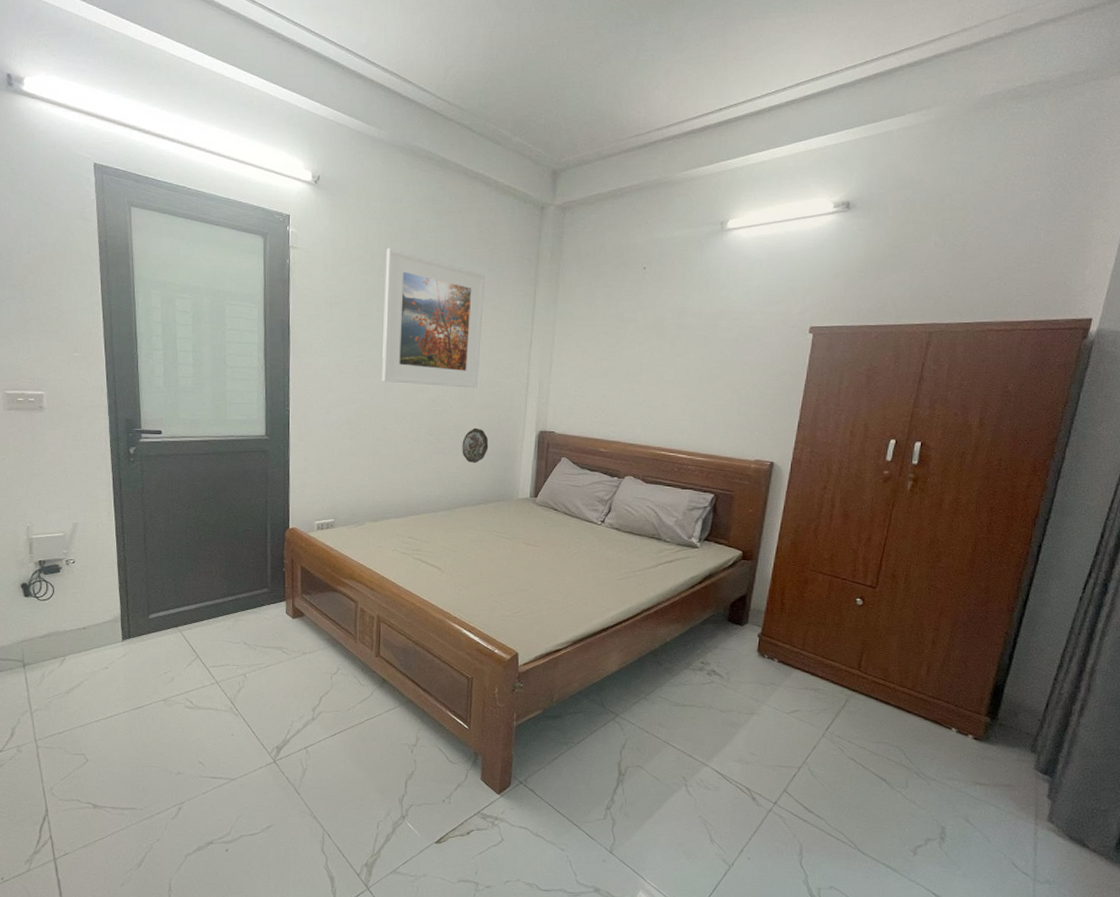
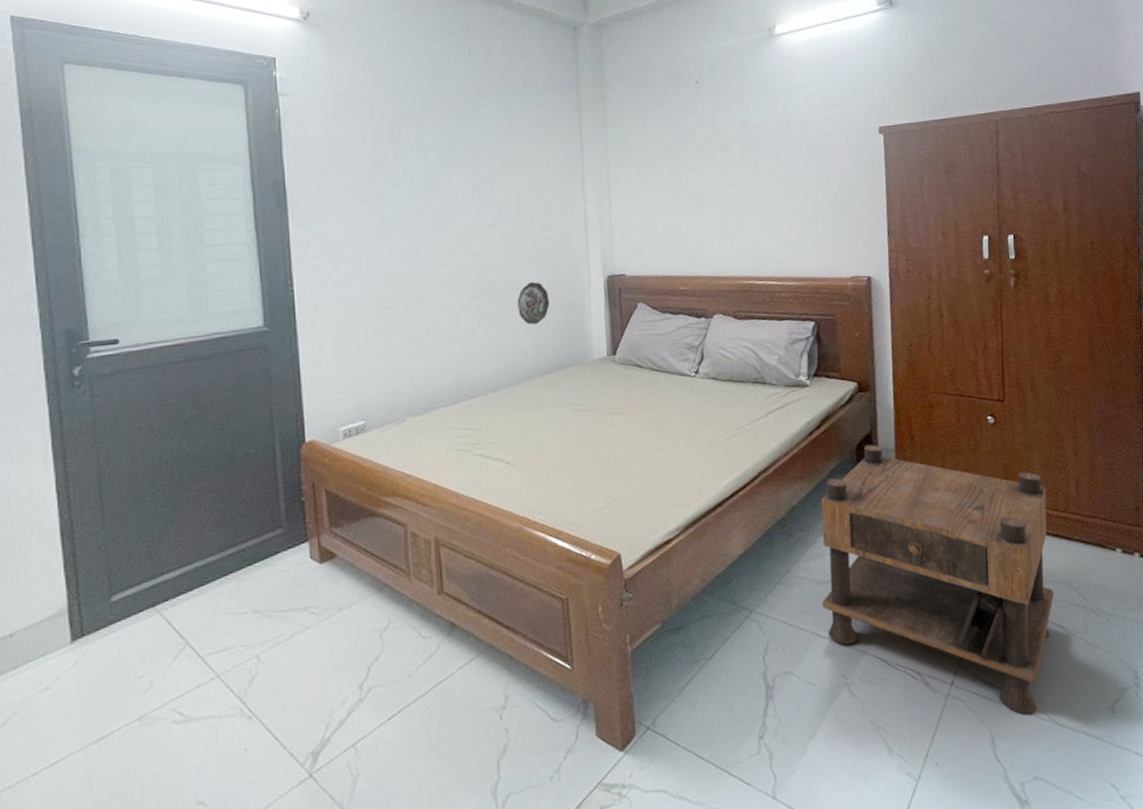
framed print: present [382,247,485,389] -> none [400,85,528,241]
nightstand: none [676,604,897,841] -> present [821,444,1054,715]

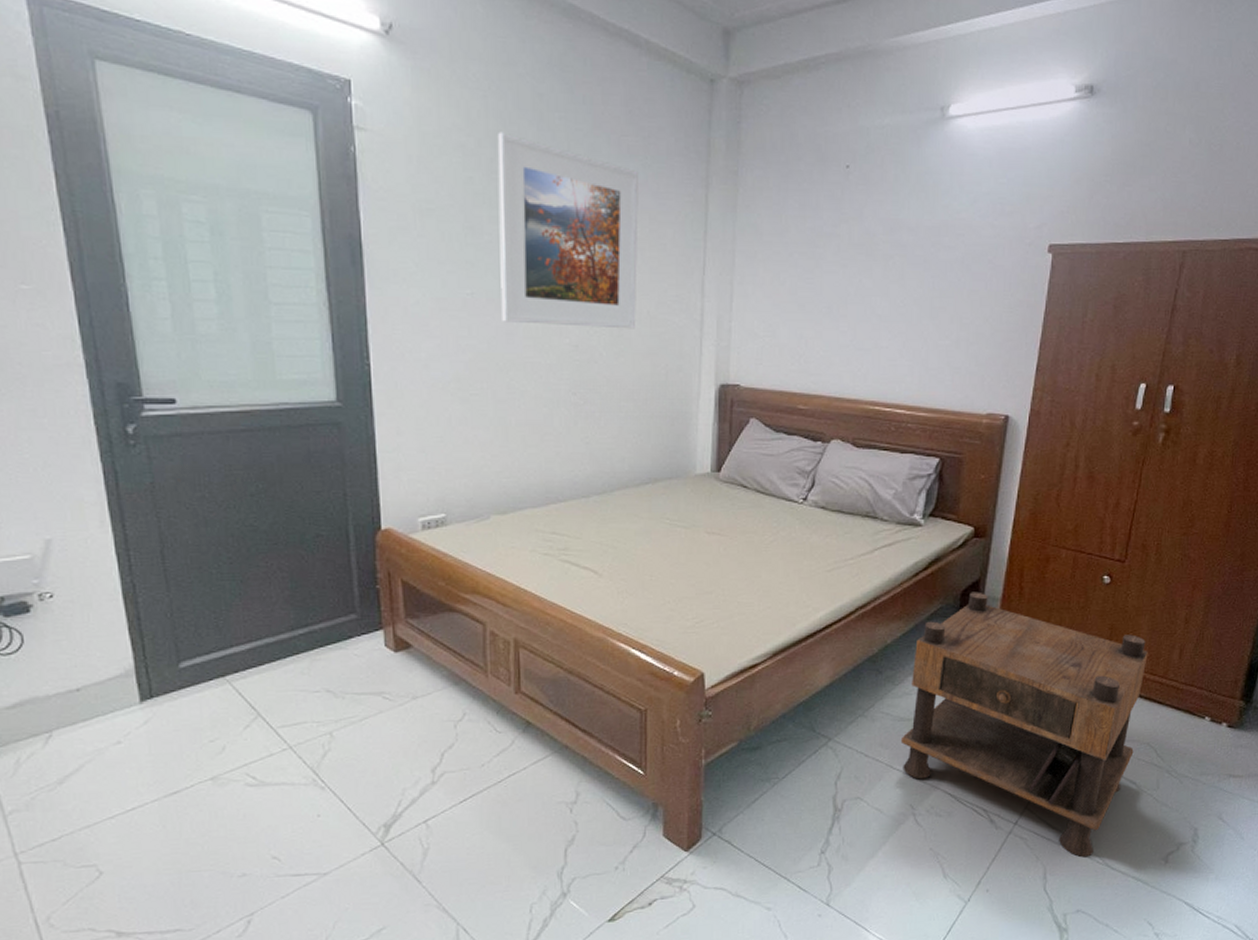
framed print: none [400,85,528,241] -> present [497,131,639,329]
decorative plate: present [517,281,550,325] -> none [618,382,654,429]

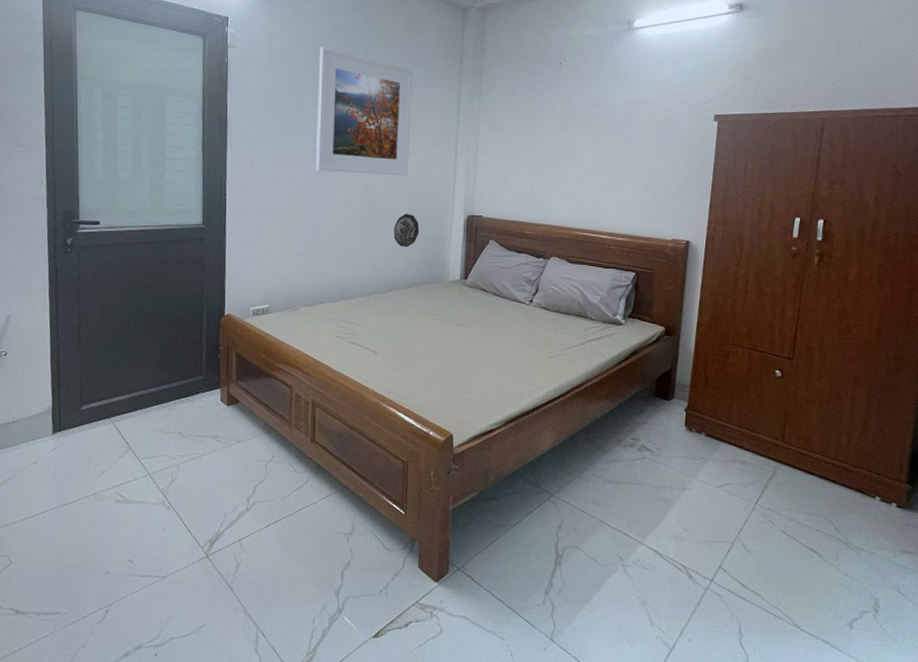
decorative plate: none [618,382,654,429] -> present [394,213,420,247]
nightstand: present [900,591,1148,857] -> none [610,379,819,617]

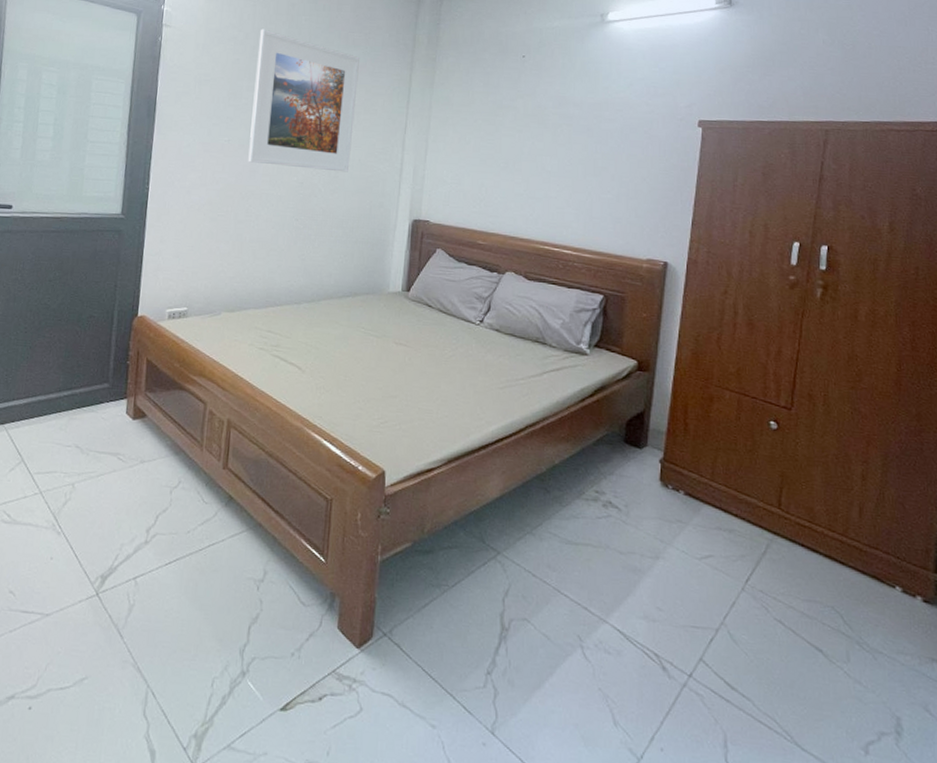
decorative plate: present [394,213,420,247] -> none [329,213,359,252]

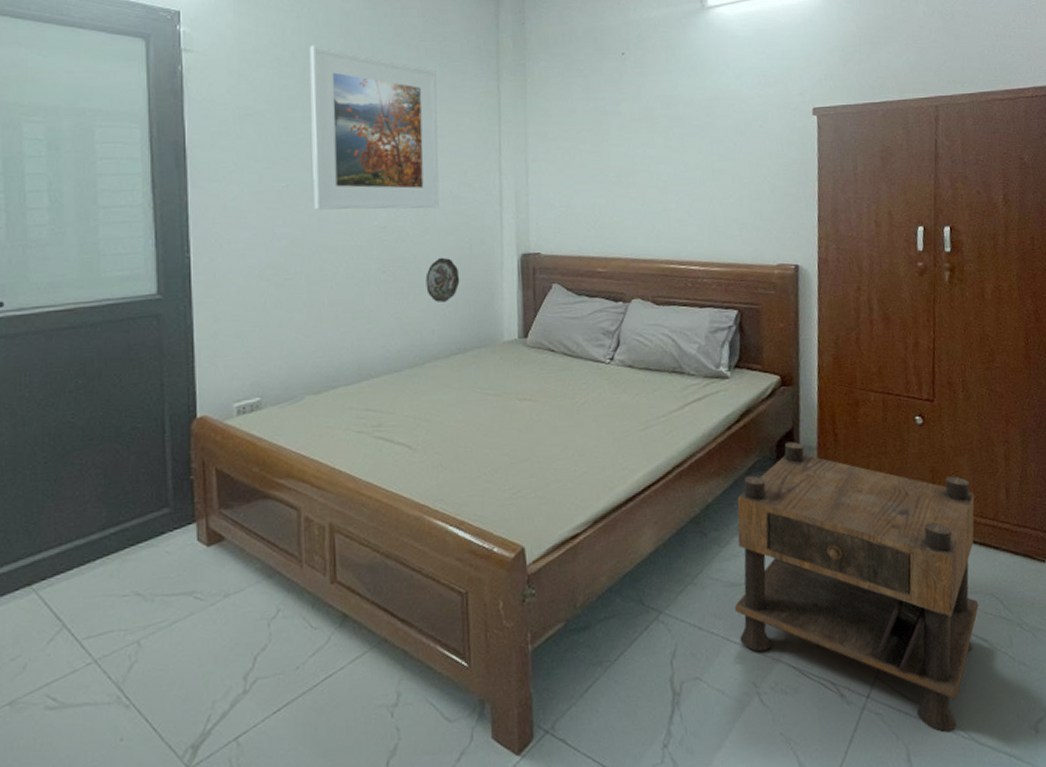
decorative plate: none [329,213,359,252] -> present [425,257,460,302]
nightstand: none [568,422,824,730] -> present [734,441,979,732]

